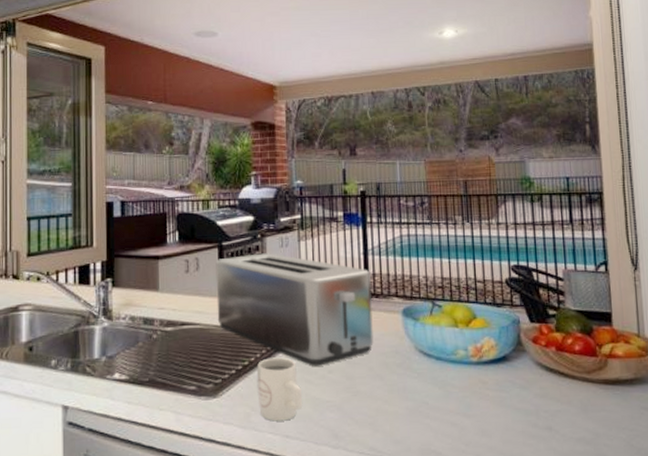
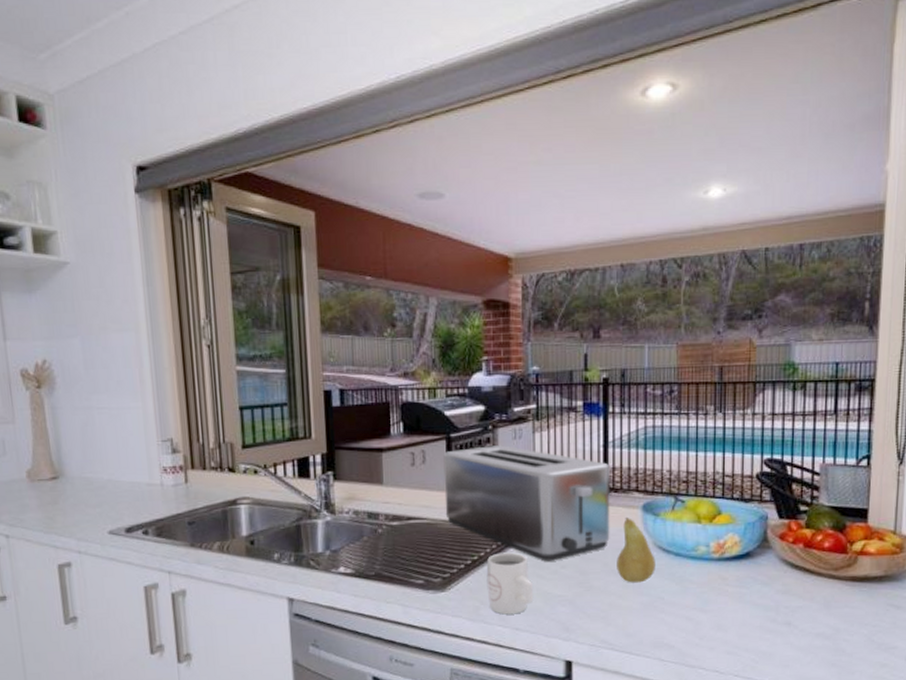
fruit: none [381,321,418,388] -> present [617,516,656,583]

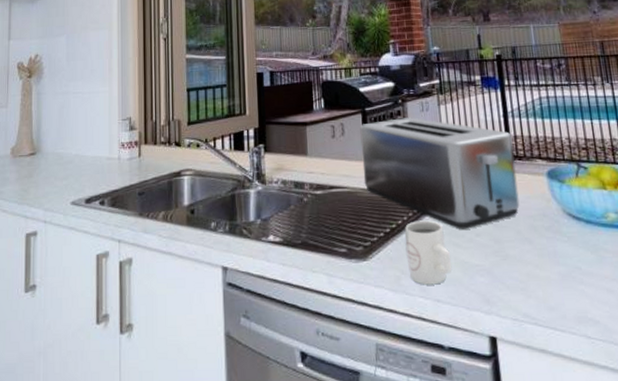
fruit: present [617,516,656,583] -> none [529,183,569,252]

